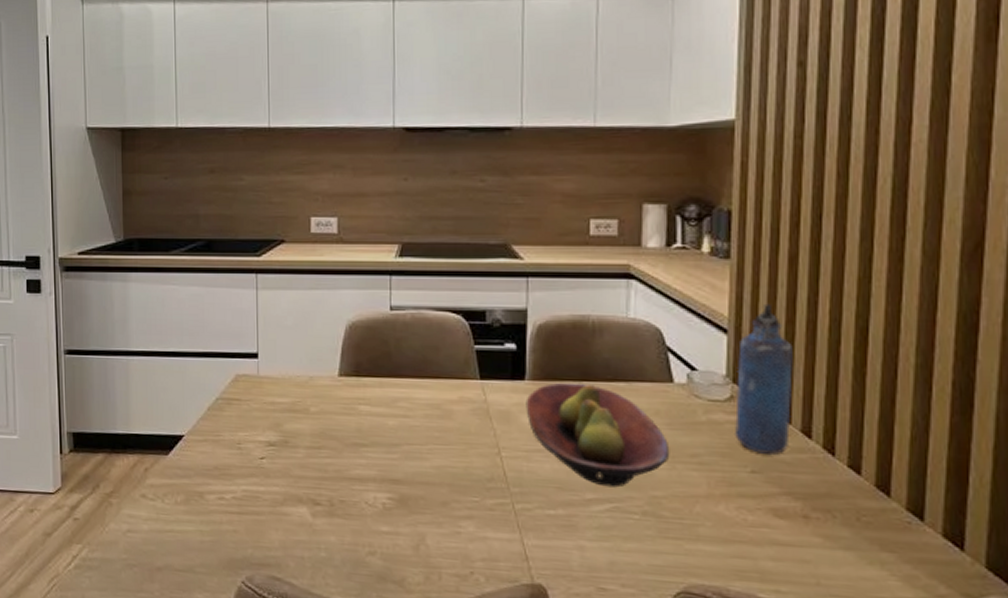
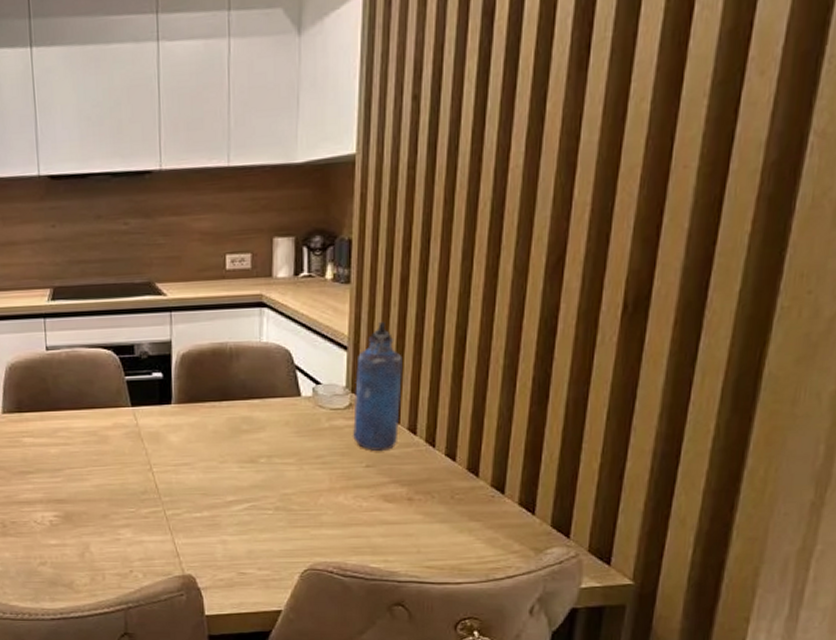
fruit bowl: present [525,383,670,488] -> none [172,403,298,490]

